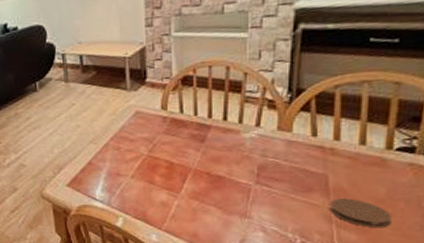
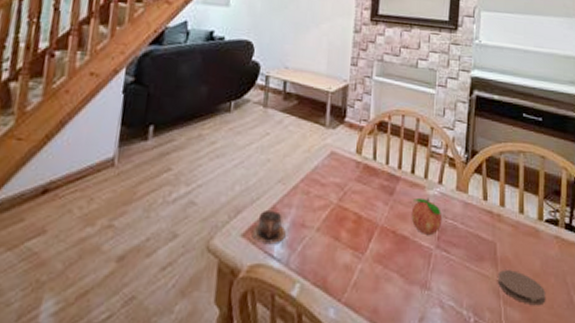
cup: none [75,165,104,190] -> present [252,211,286,243]
fruit: none [226,141,262,173] -> present [411,197,443,235]

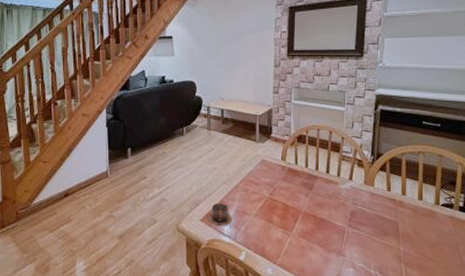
fruit: present [411,197,443,235] -> none [327,191,353,217]
coaster: present [498,270,546,306] -> none [400,242,441,267]

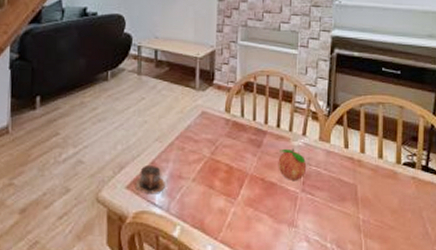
fruit: none [327,191,353,217] -> present [278,148,307,180]

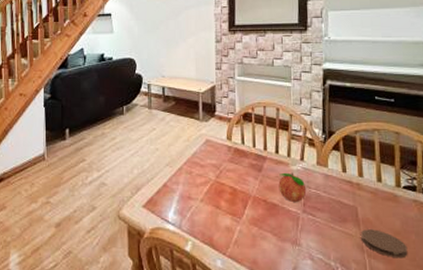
cup: present [135,166,165,193] -> none [150,188,176,212]
coaster: none [359,208,403,238] -> present [361,229,408,259]

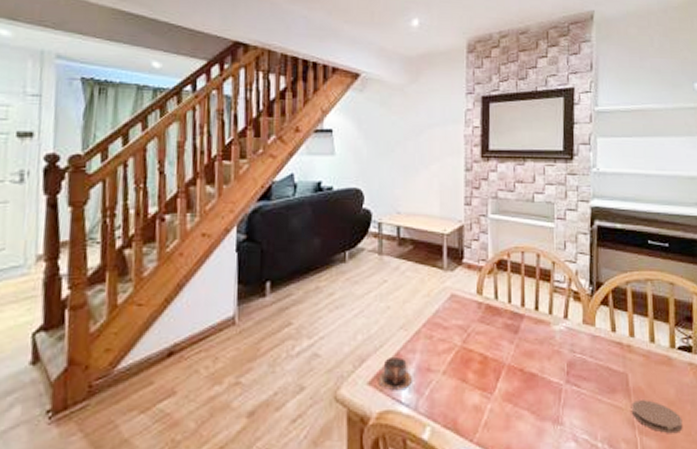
cup: none [150,188,176,212] -> present [378,357,412,390]
fruit: present [278,172,307,202] -> none [538,333,571,370]

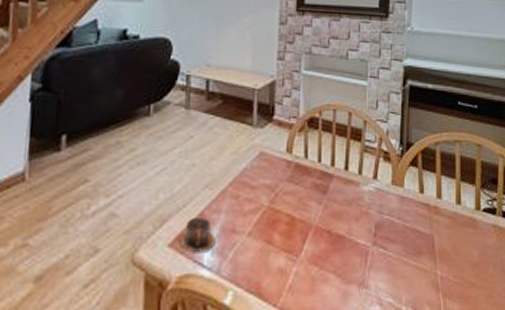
coaster: present [632,400,683,434] -> none [437,262,485,297]

